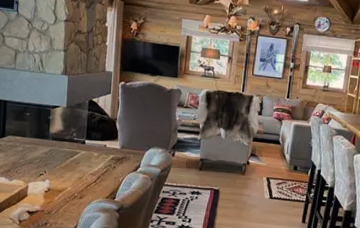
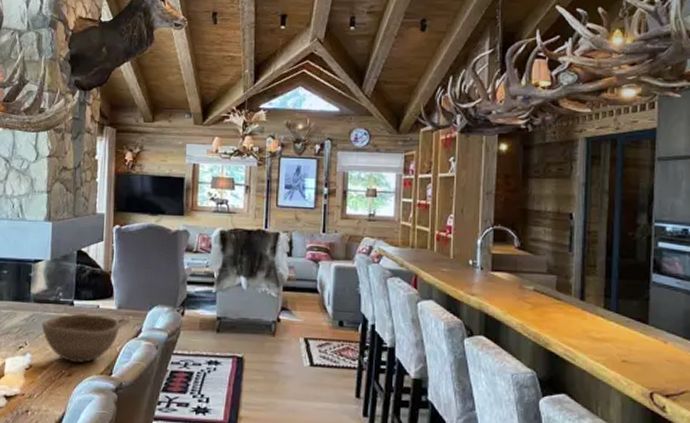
bowl: none [58,150,123,189] -> present [42,313,120,363]

